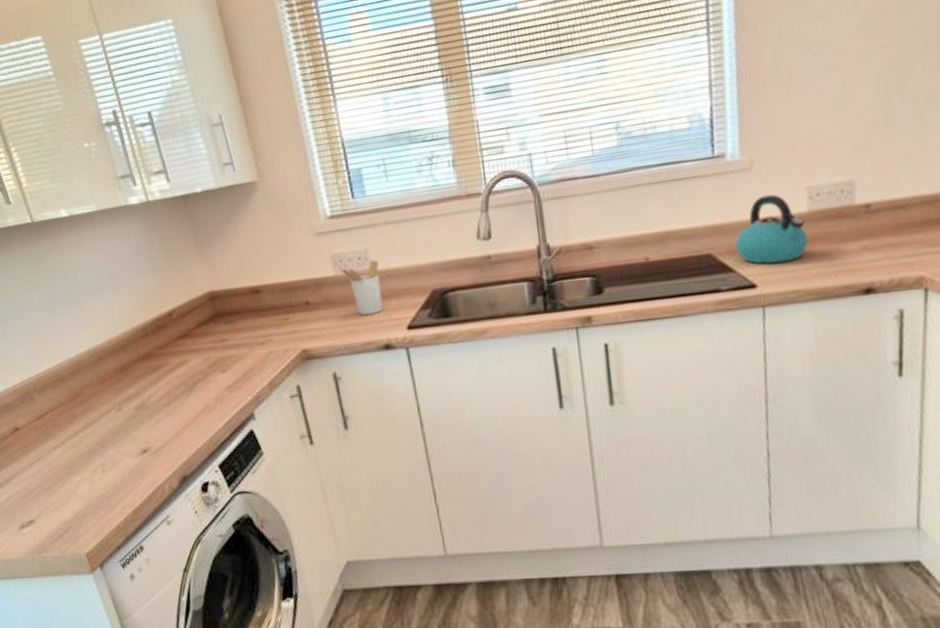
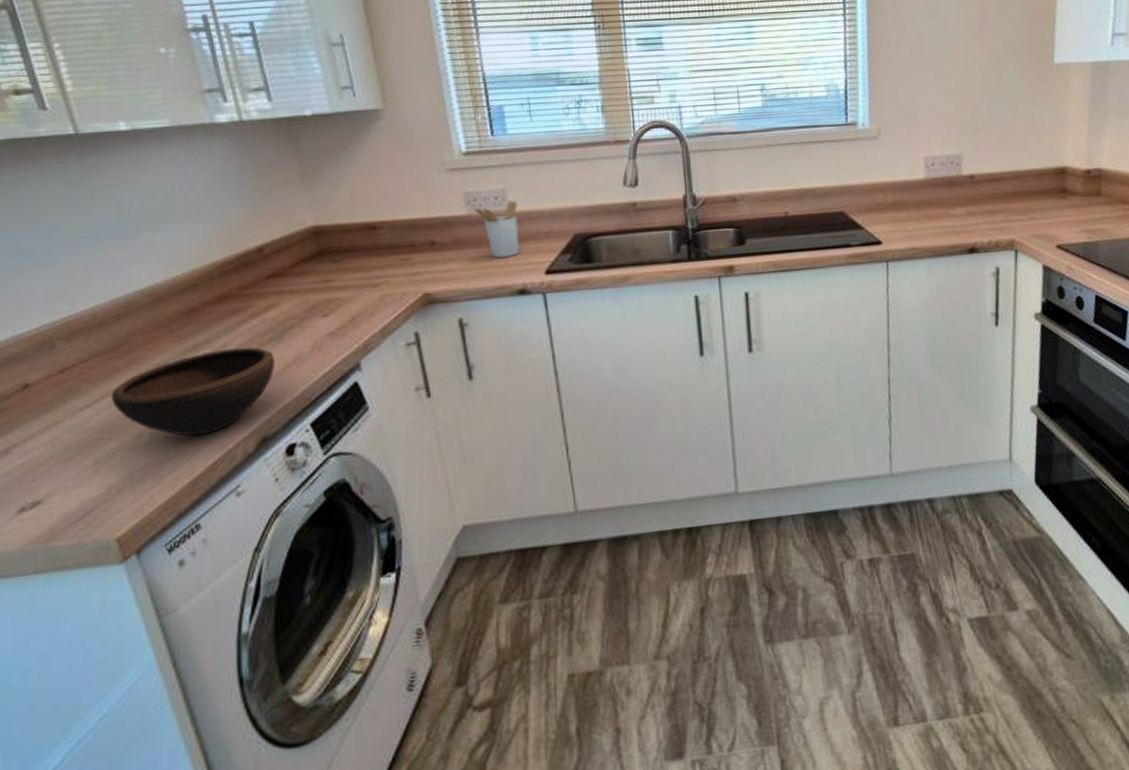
bowl: none [73,399,188,474] -> present [111,347,275,437]
kettle: present [735,194,809,264] -> none [864,161,925,223]

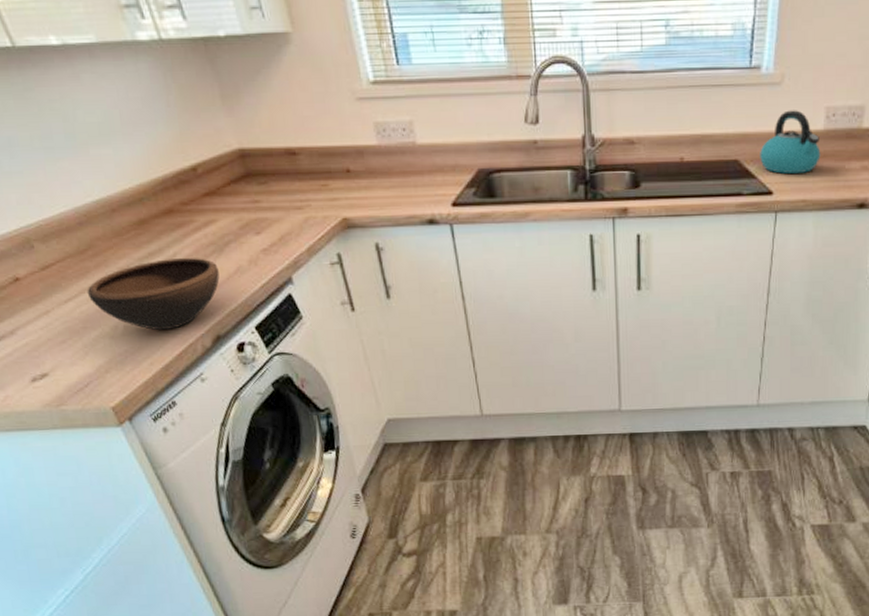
utensil holder: present [473,200,520,258] -> none [383,133,428,188]
kettle: none [864,161,925,223] -> present [760,110,821,174]

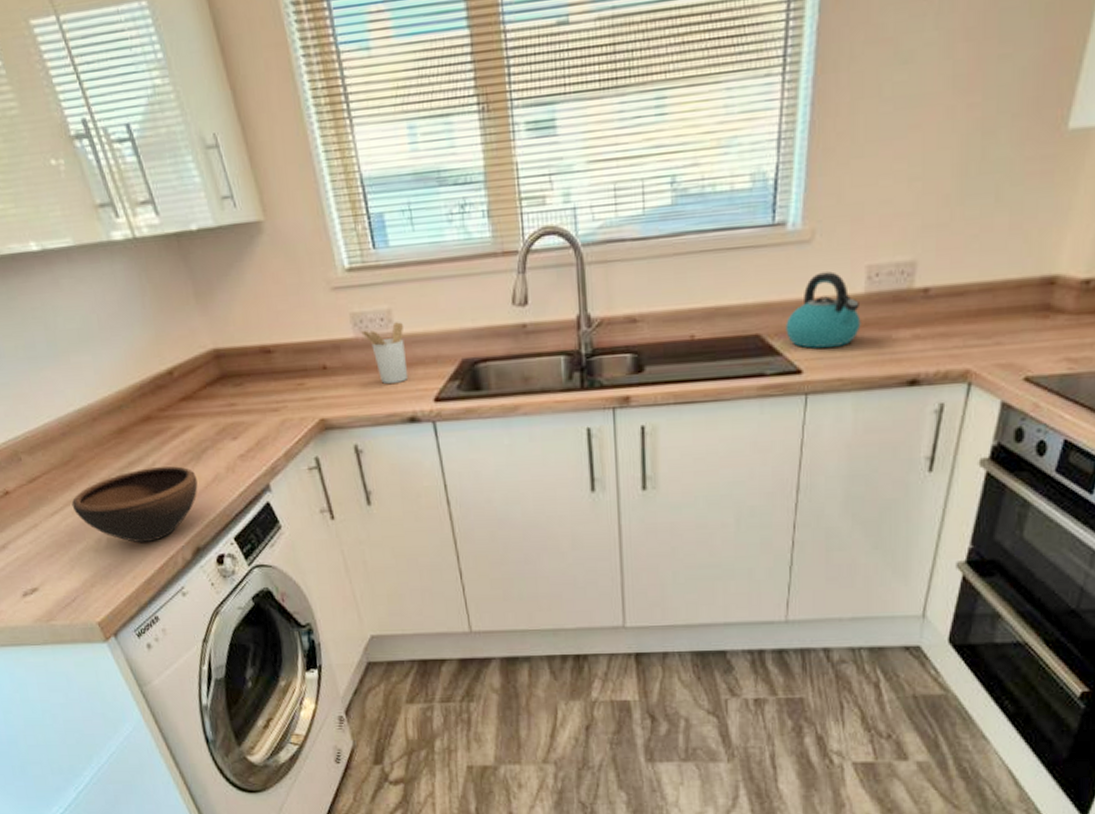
utensil holder: none [383,133,428,188] -> present [360,322,409,384]

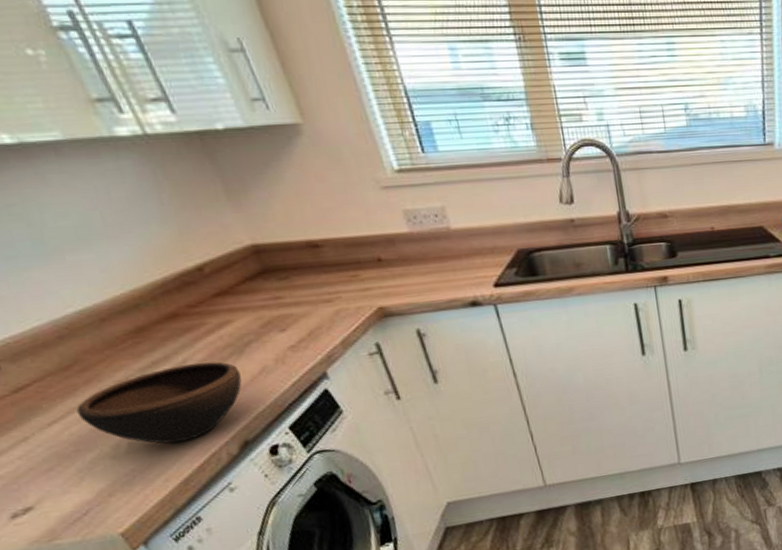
utensil holder: present [360,322,409,384] -> none [414,218,467,273]

